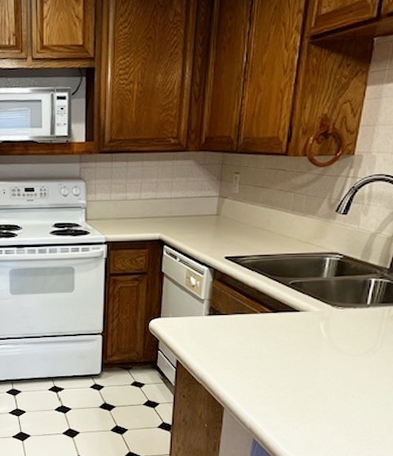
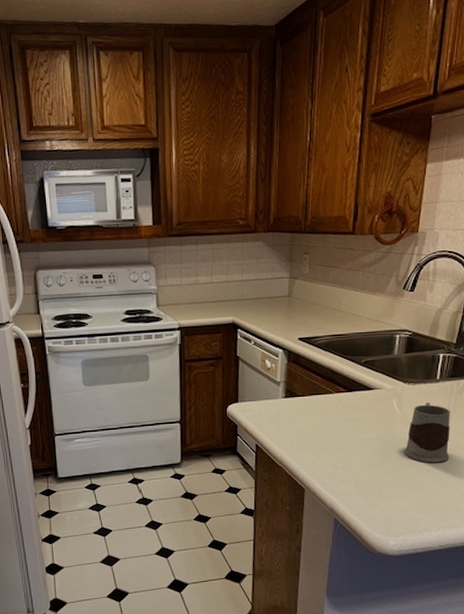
mug: none [329,327,380,390] -> present [404,402,450,463]

